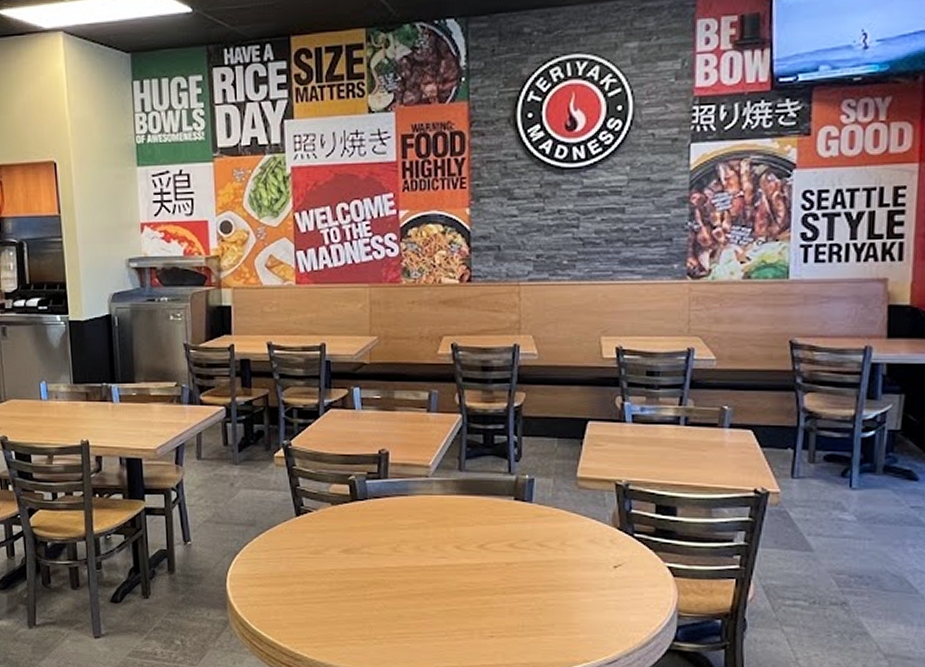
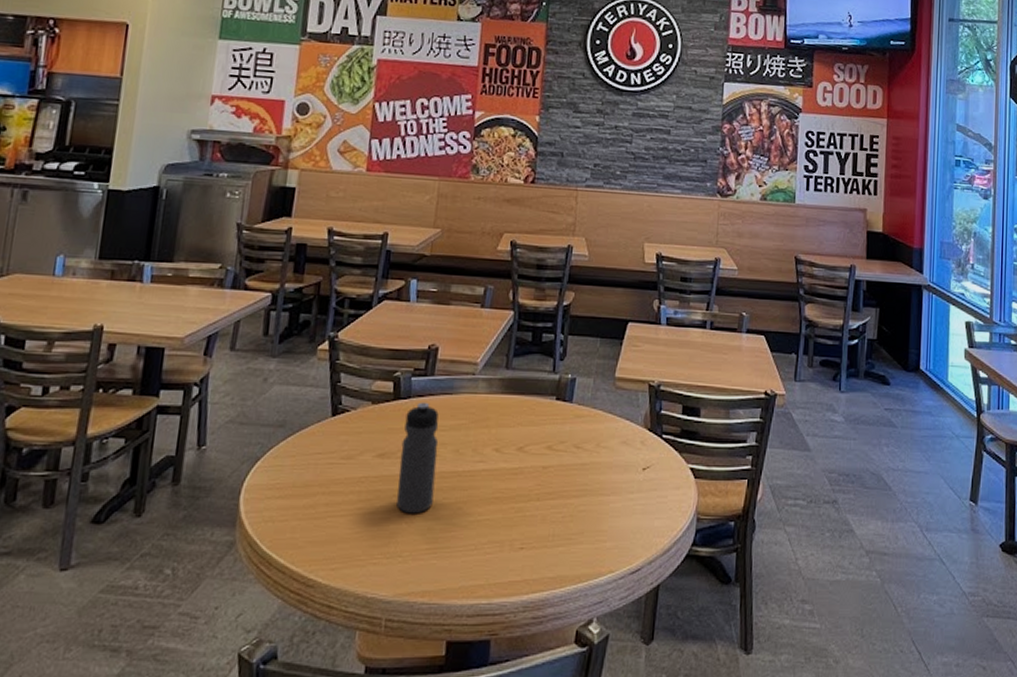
water bottle: none [364,503,400,603] -> present [396,402,439,514]

